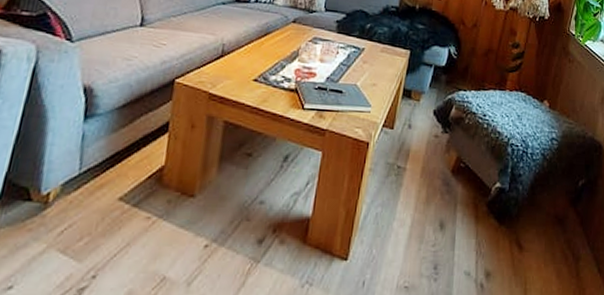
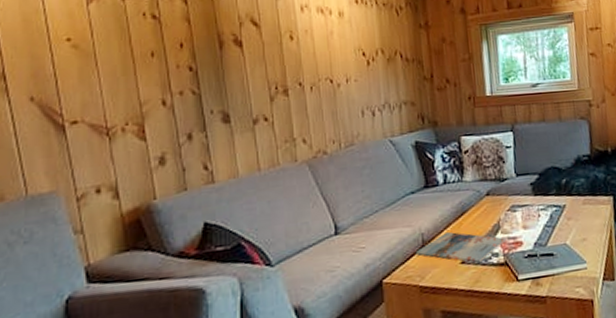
magazine: none [212,47,303,84] -> present [415,231,508,263]

